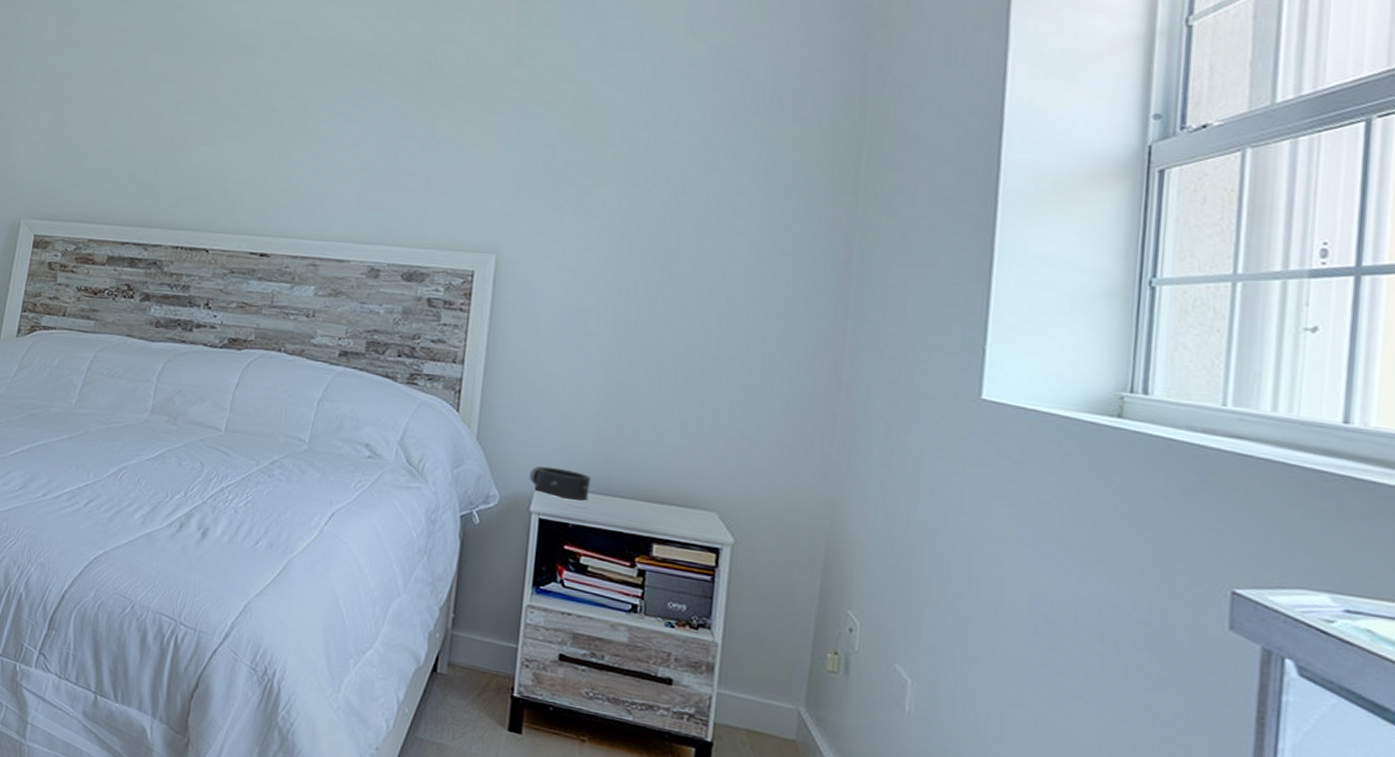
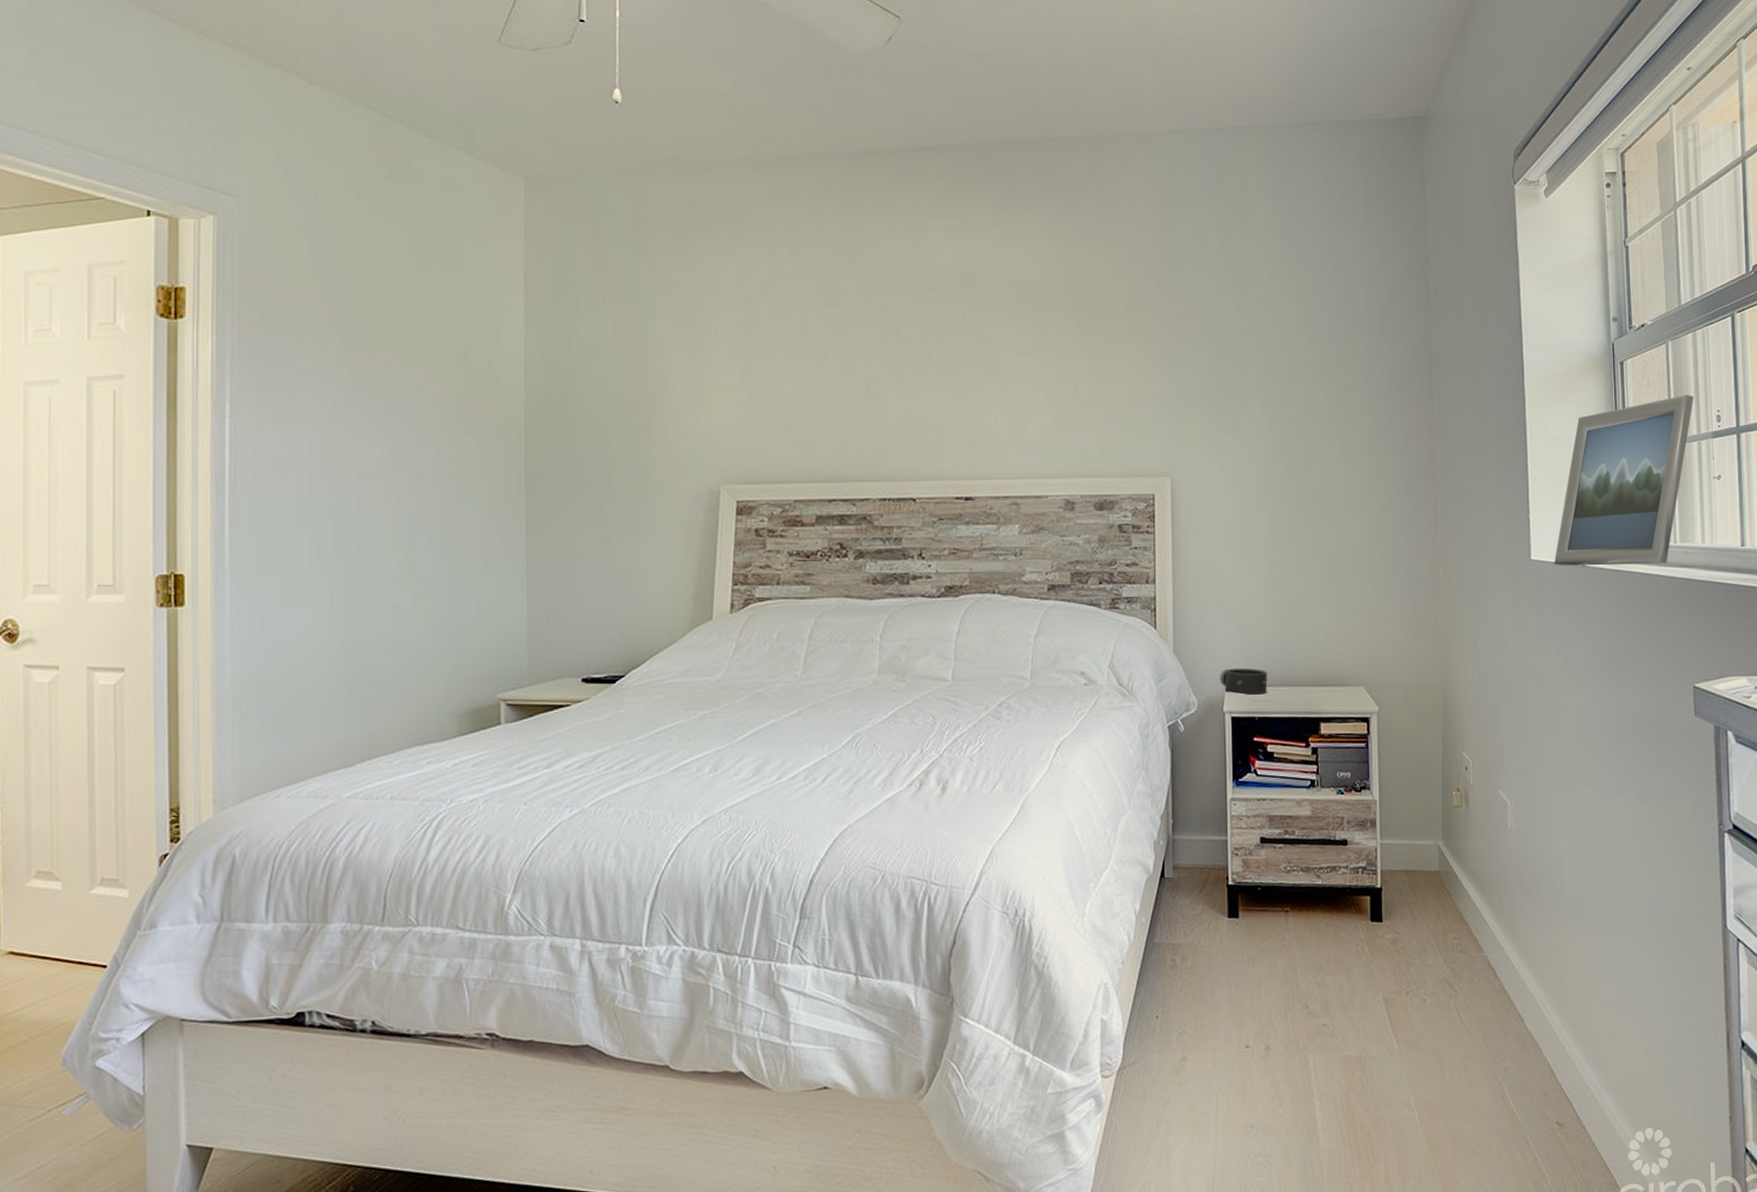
picture frame: none [1017,218,1283,430] -> present [1554,395,1694,566]

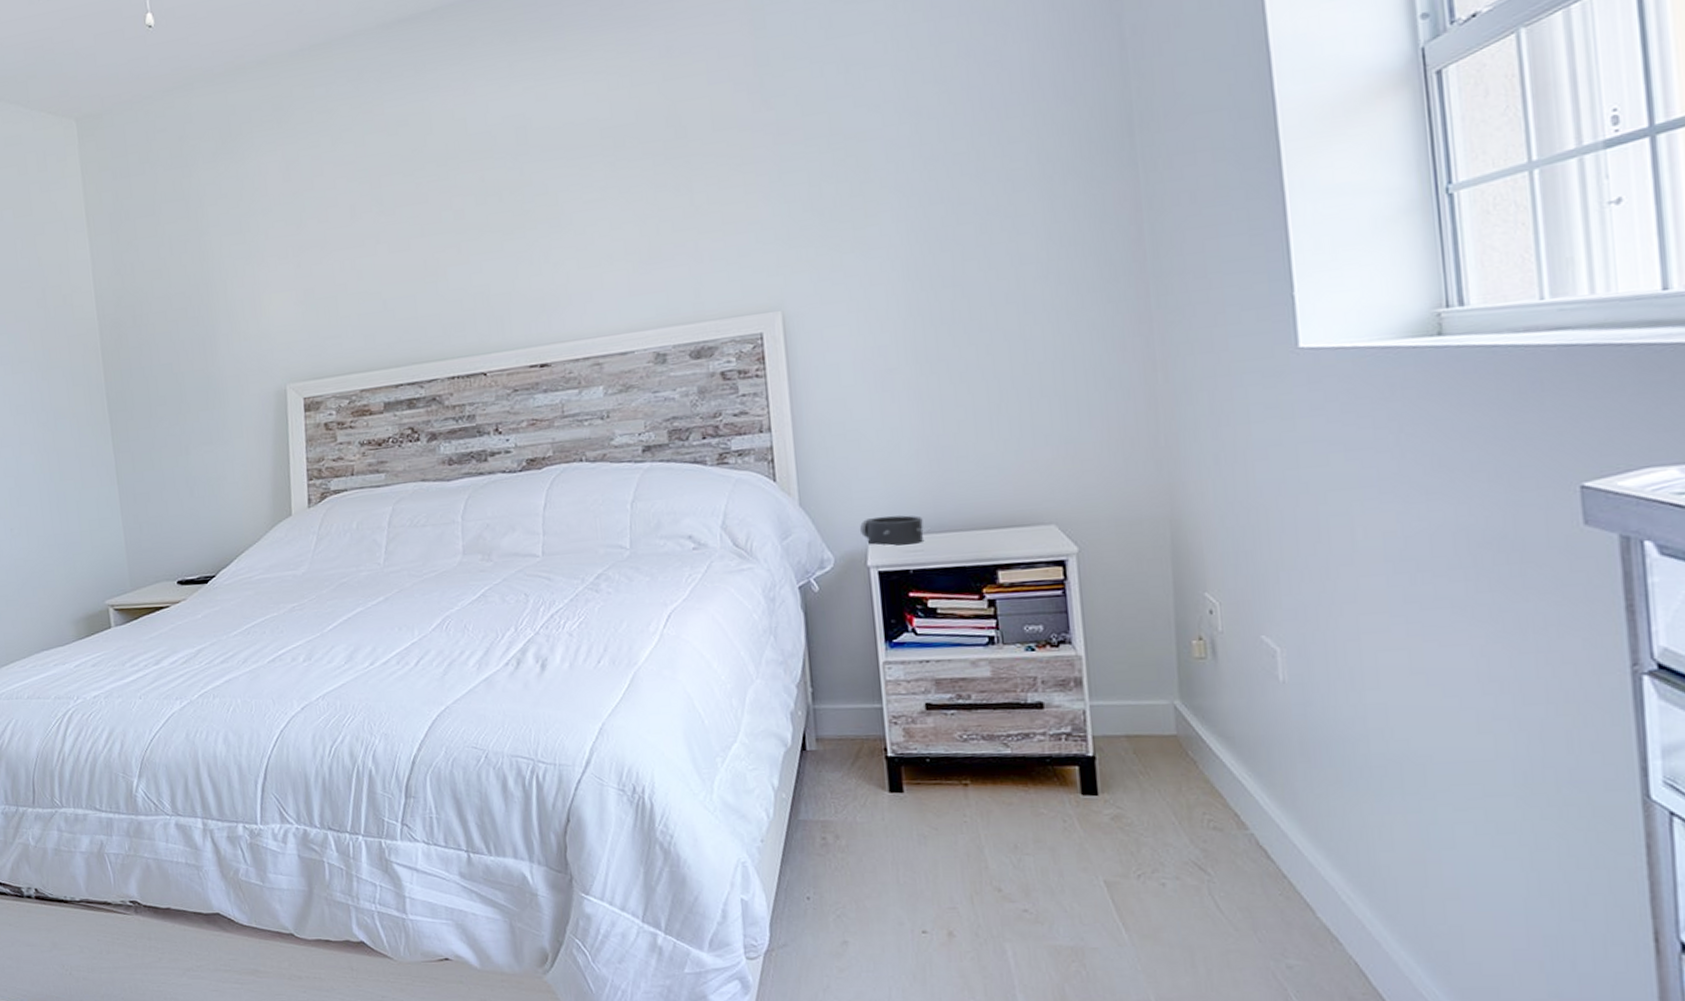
picture frame: present [1554,395,1694,566] -> none [1336,95,1569,352]

